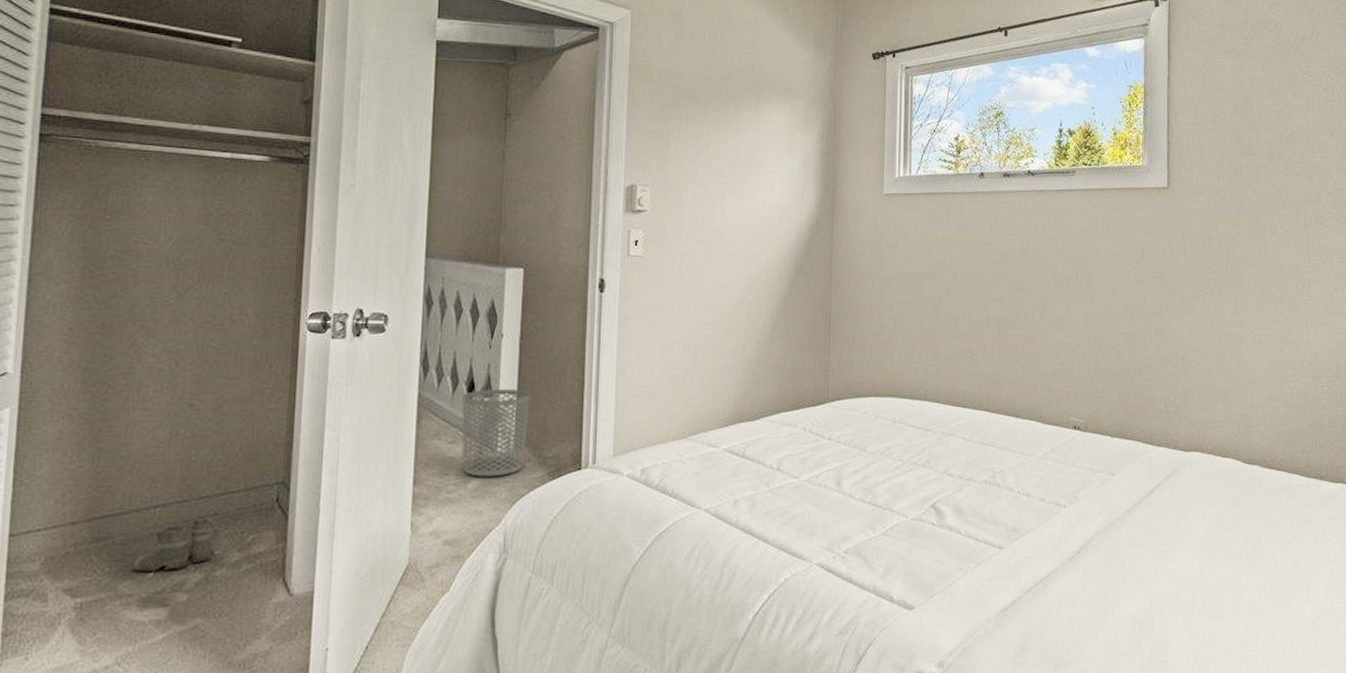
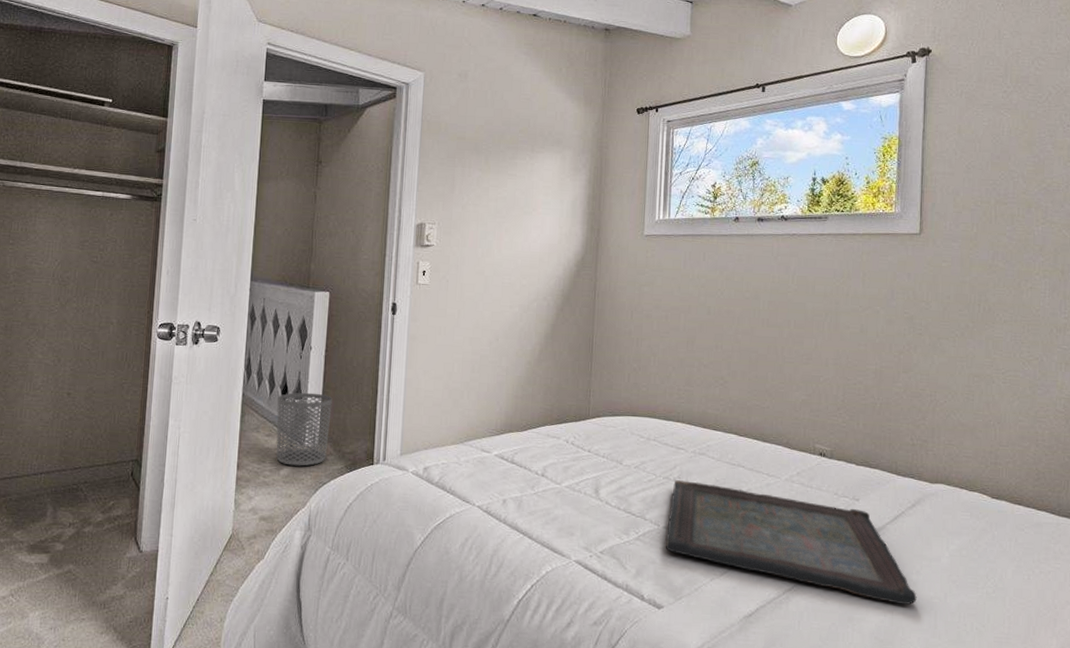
boots: present [132,517,213,573] -> none [24,484,83,526]
serving tray: none [914,465,1175,584] -> present [665,480,917,605]

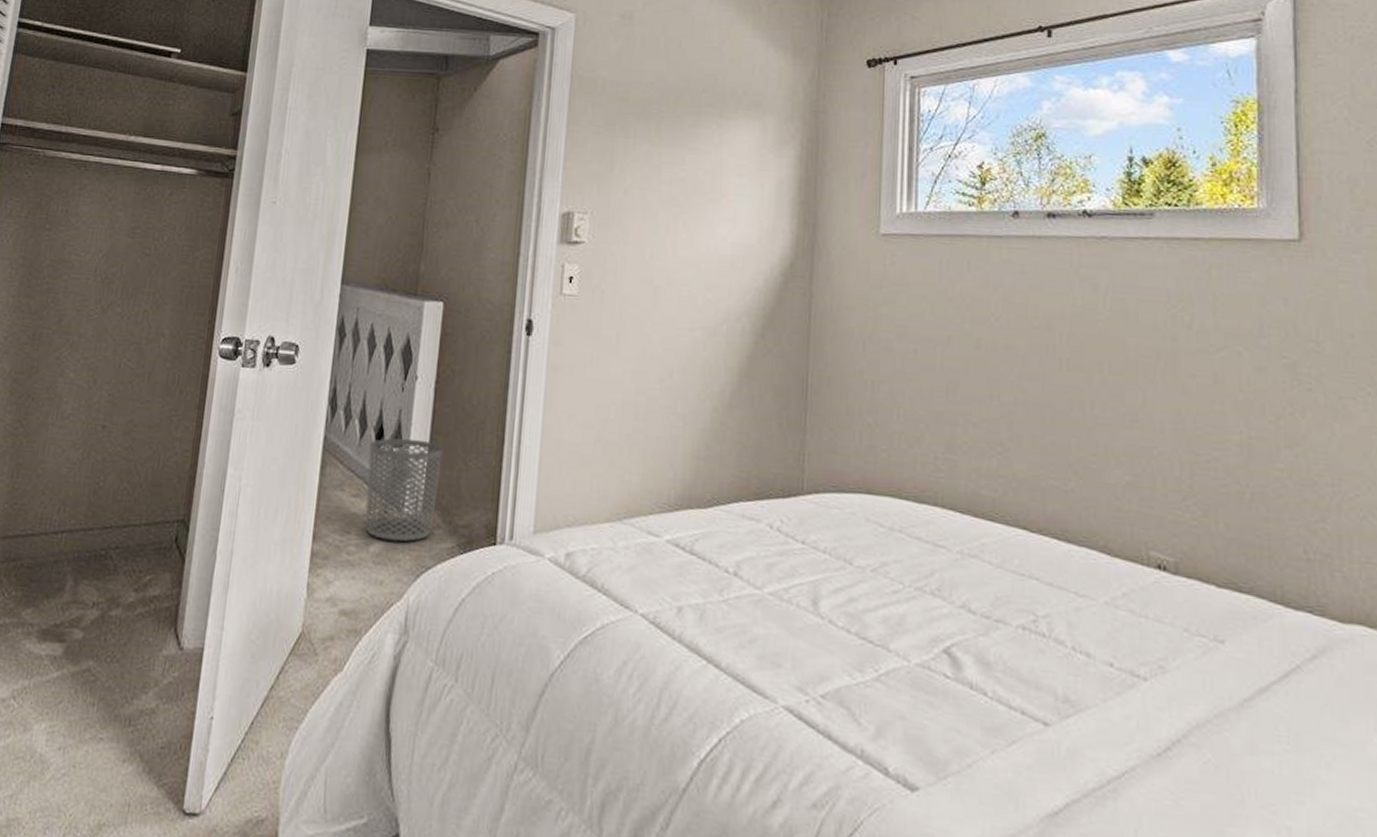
serving tray: present [665,480,917,605] -> none [919,593,1330,819]

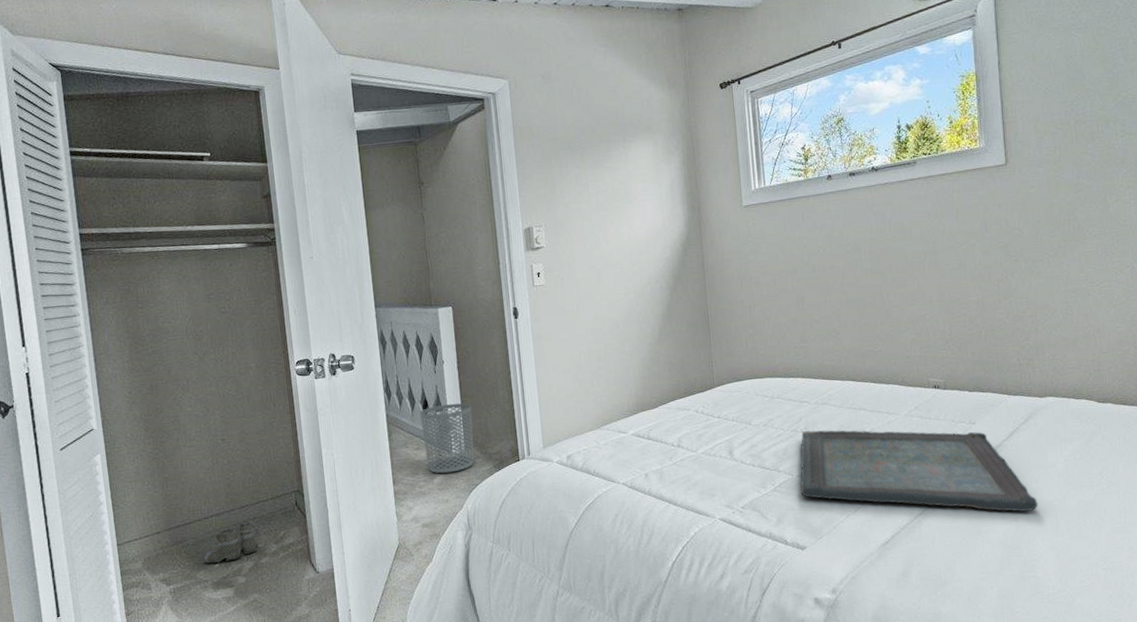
boots: none [36,550,113,604] -> present [204,521,258,564]
serving tray: none [919,593,1330,819] -> present [800,430,1038,512]

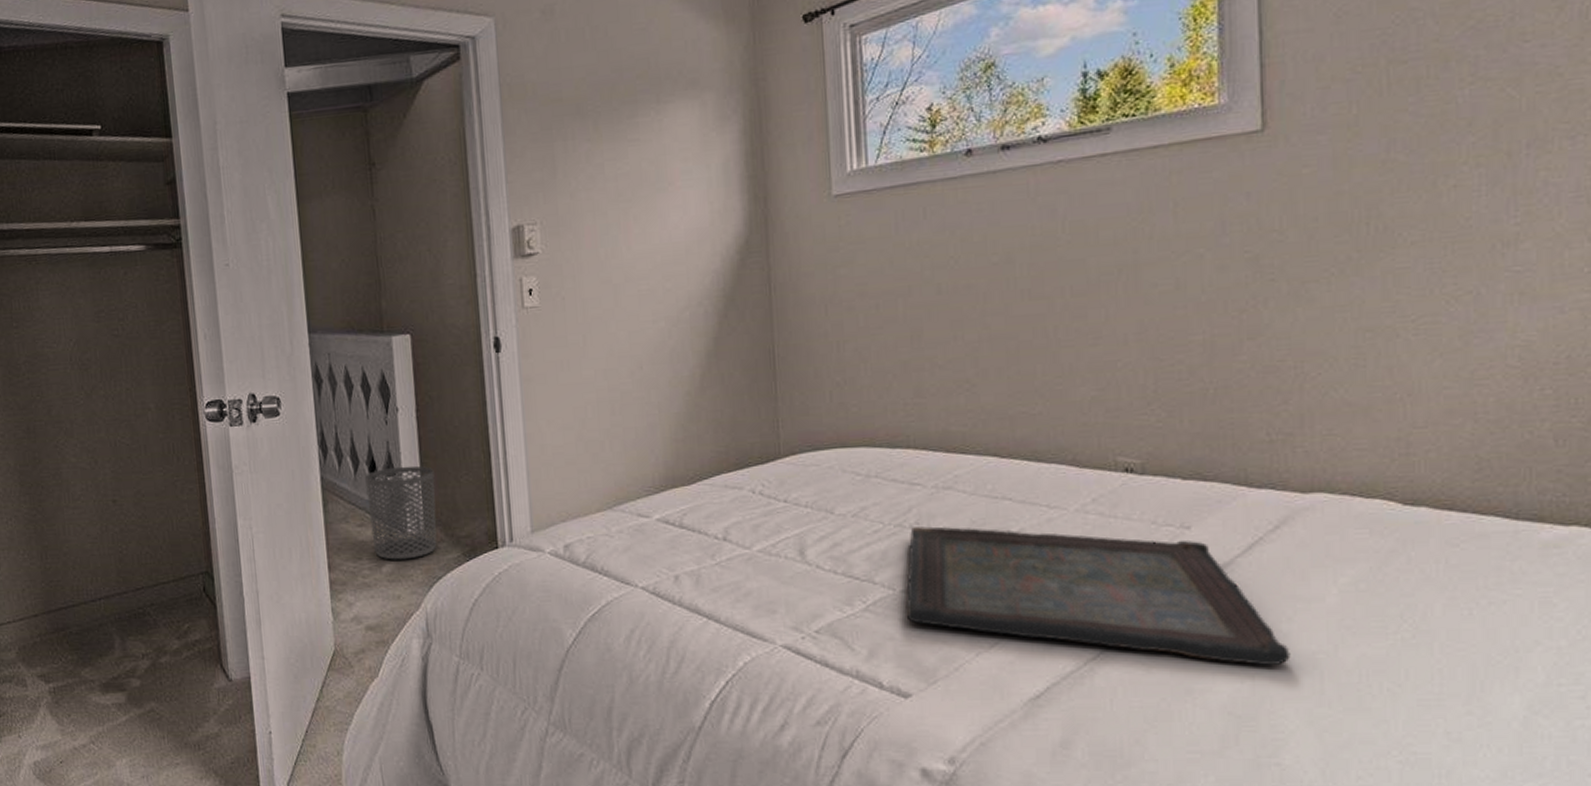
boots: present [204,521,258,564] -> none [90,608,156,661]

